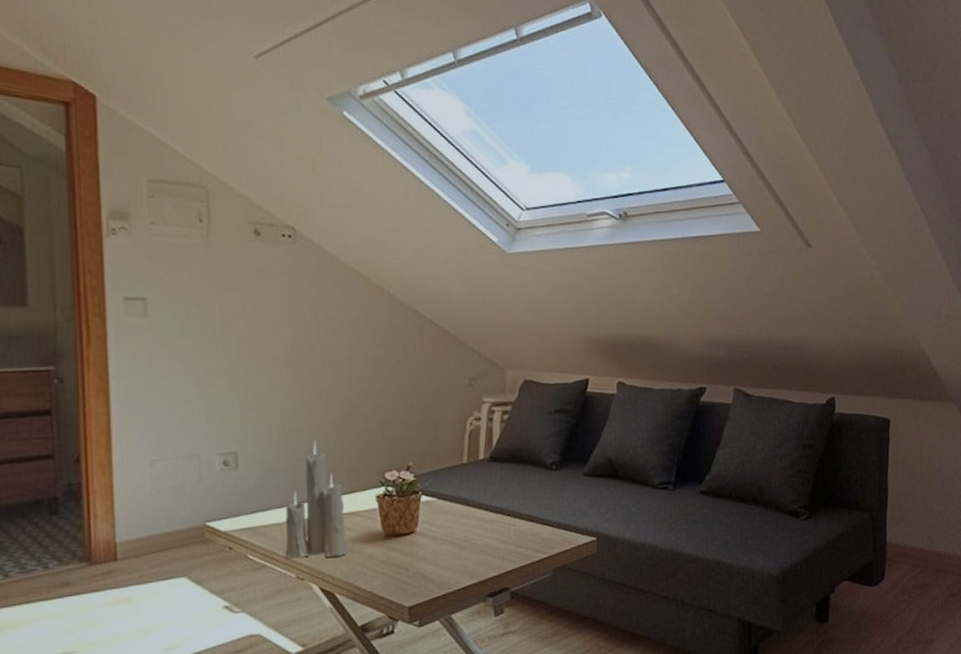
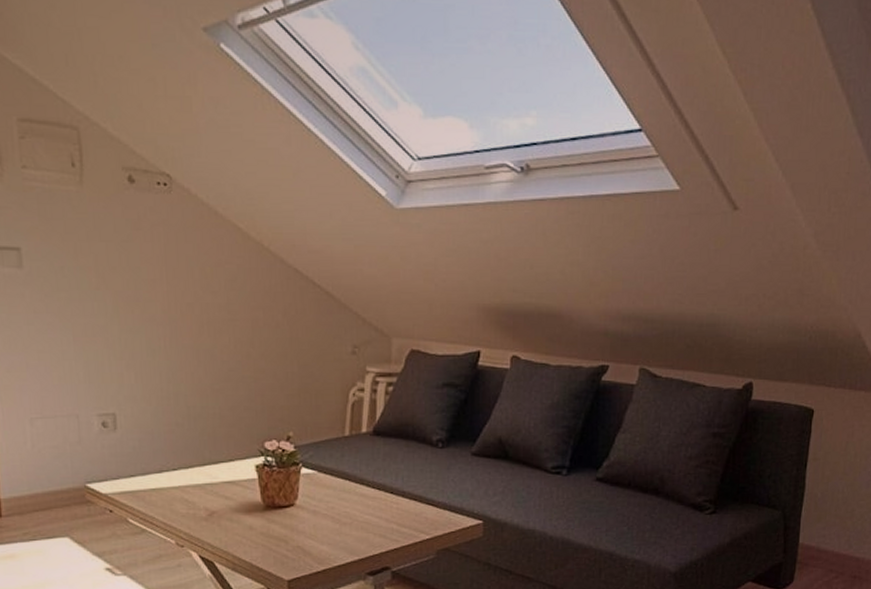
candle: present [285,440,348,559] -> none [164,404,228,526]

